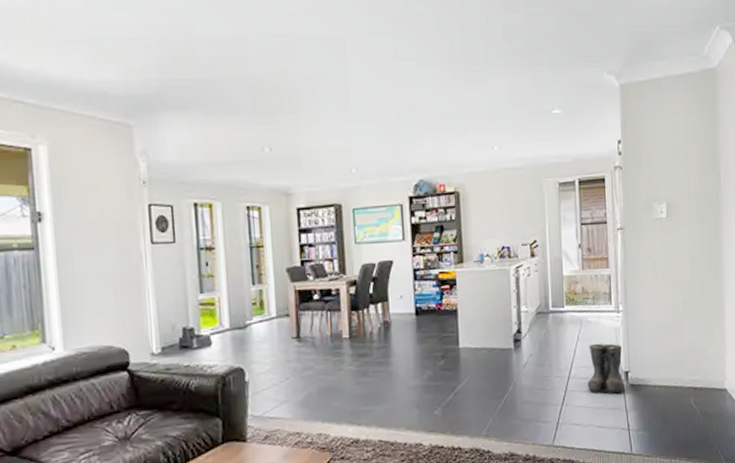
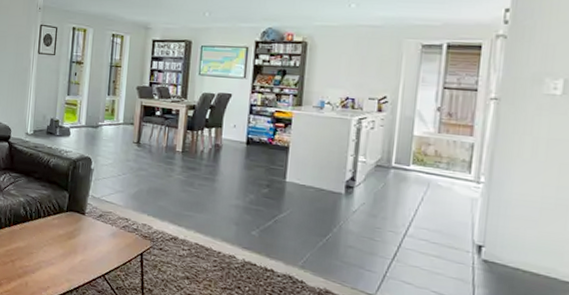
boots: present [587,343,624,394] -> none [426,208,477,266]

